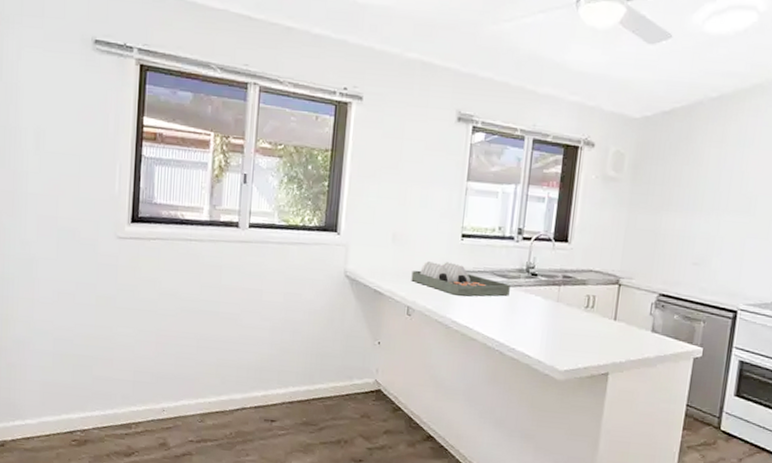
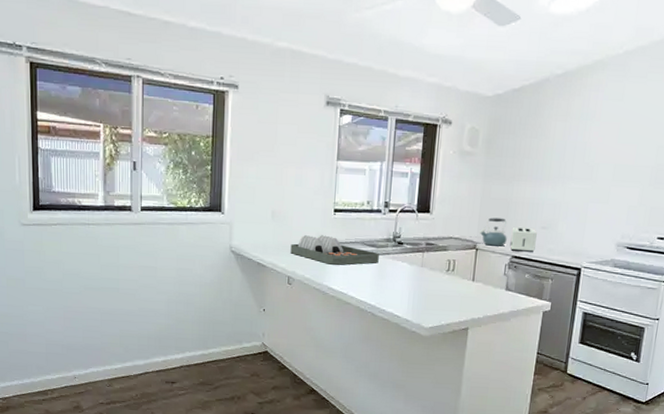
kettle: none [623,250,654,283] -> present [479,217,507,246]
toaster: none [657,261,688,291] -> present [510,226,537,253]

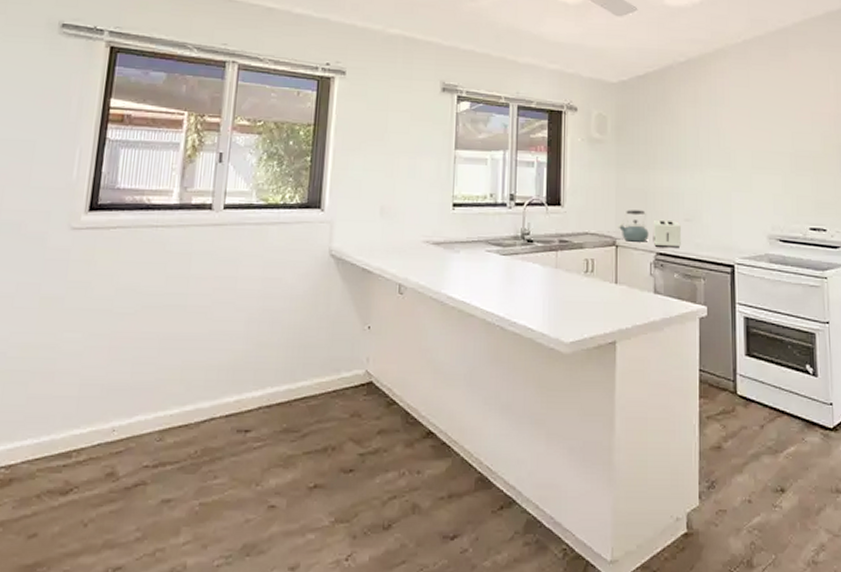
sushi platter: present [290,235,379,265] -> none [402,233,506,269]

